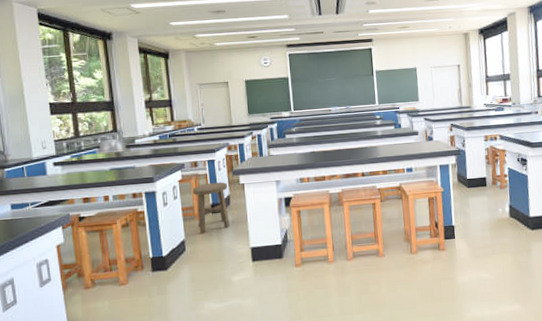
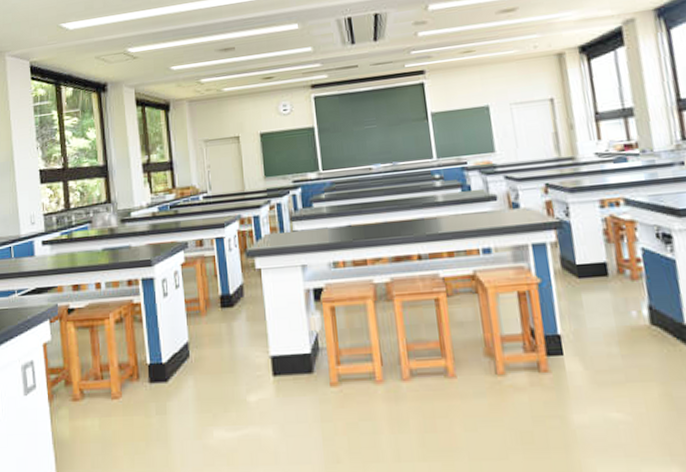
stool: present [192,182,230,234] -> none [197,266,243,335]

